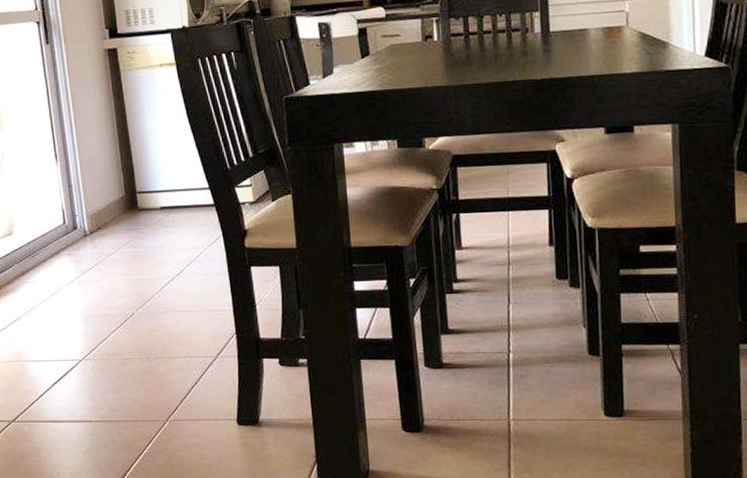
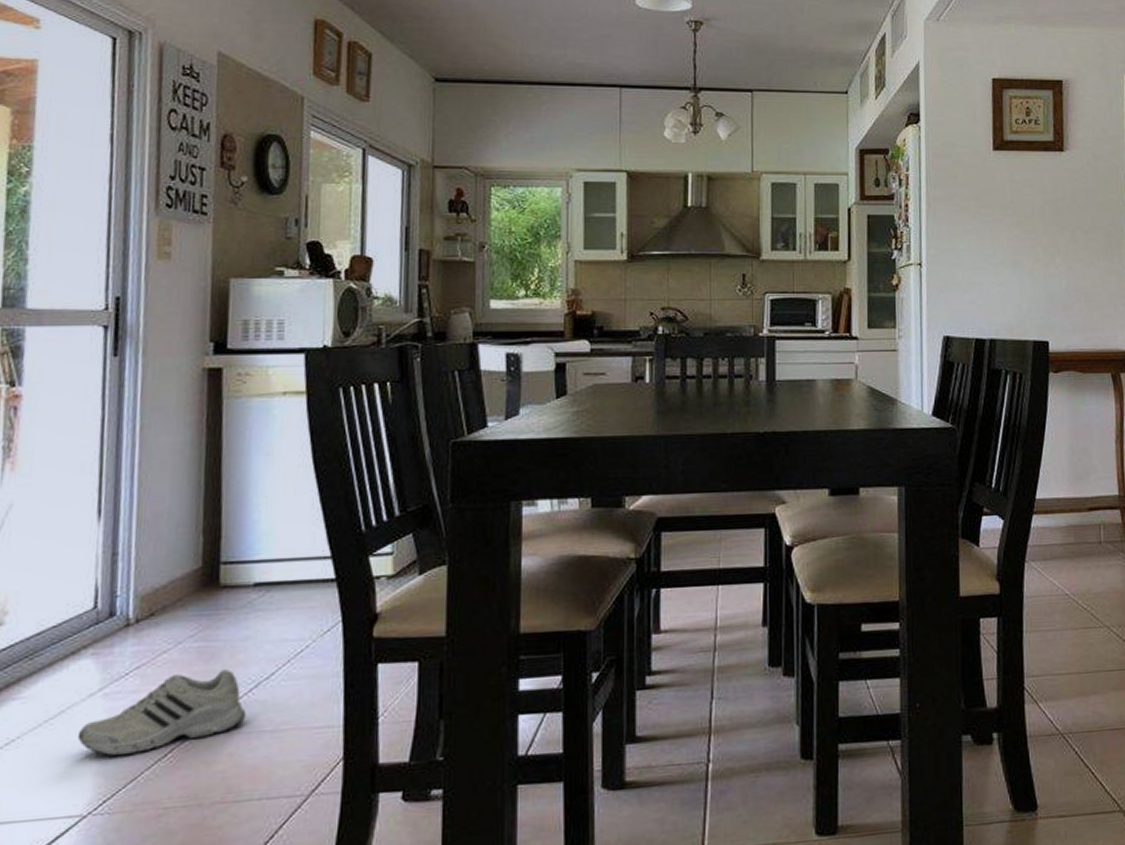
shoe: none [68,267,169,323] -> present [77,669,246,757]

